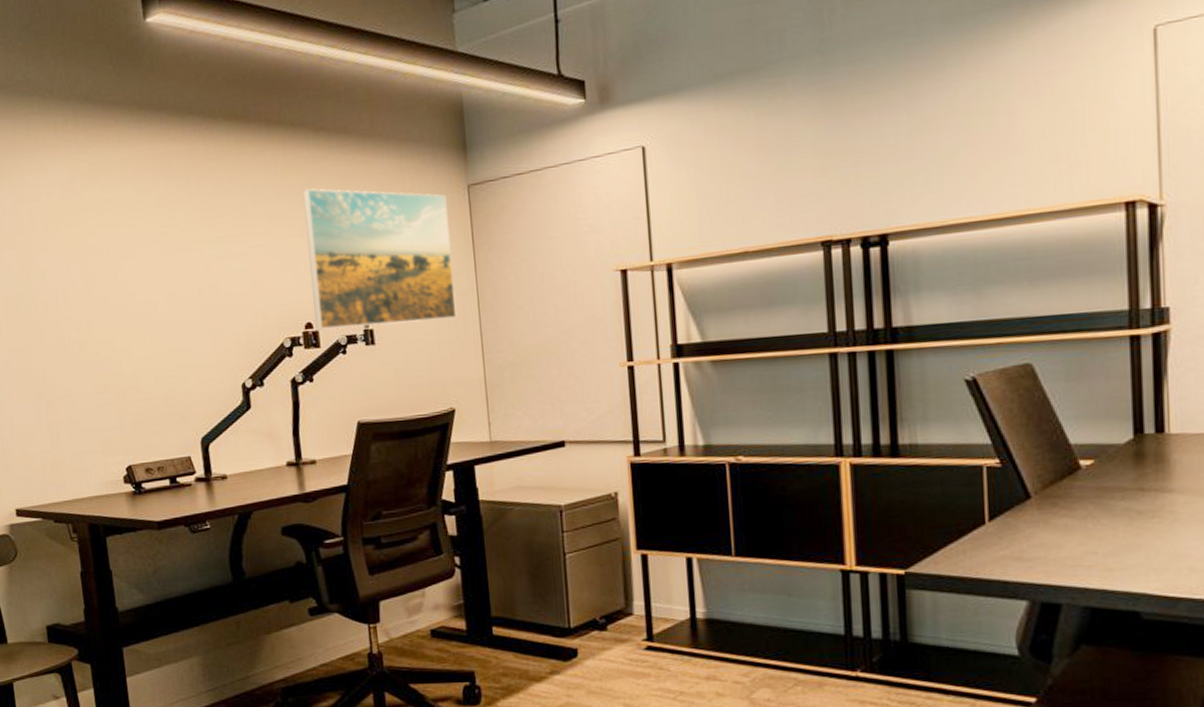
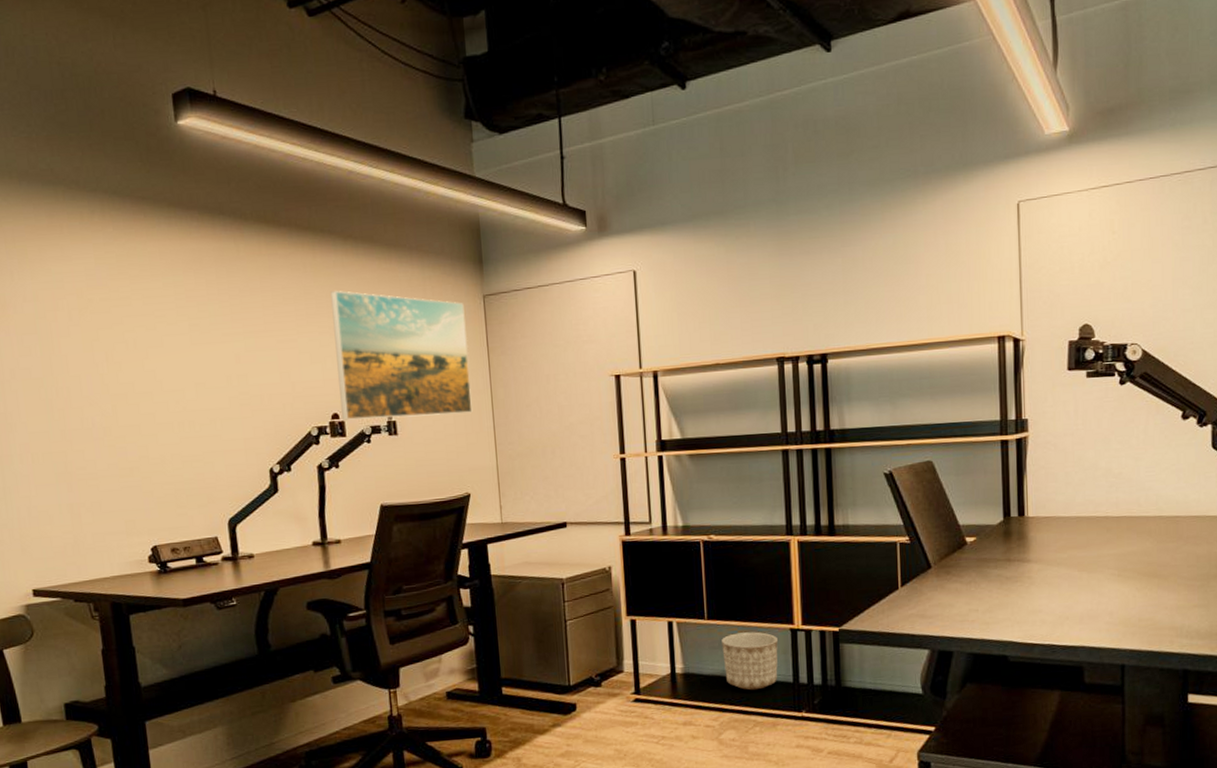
planter: none [753,572,825,642] -> present [722,632,778,690]

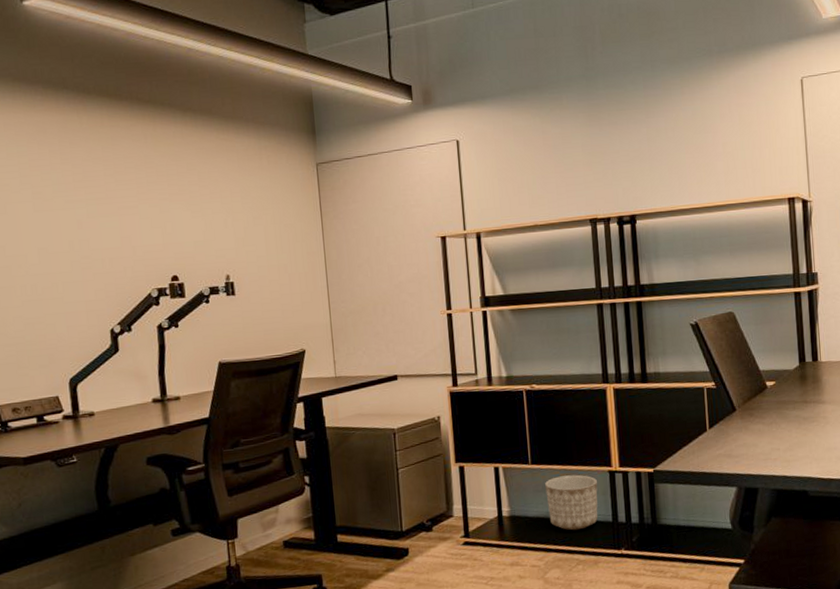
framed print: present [330,291,473,420] -> none [170,160,307,282]

